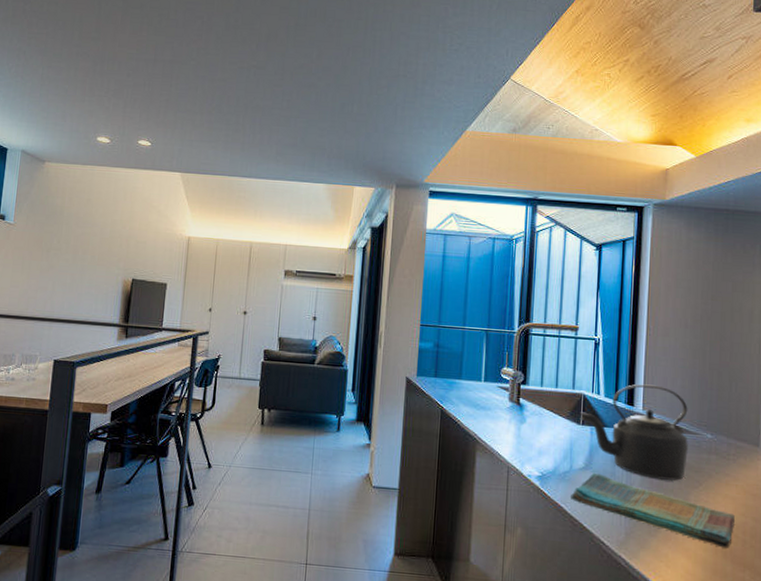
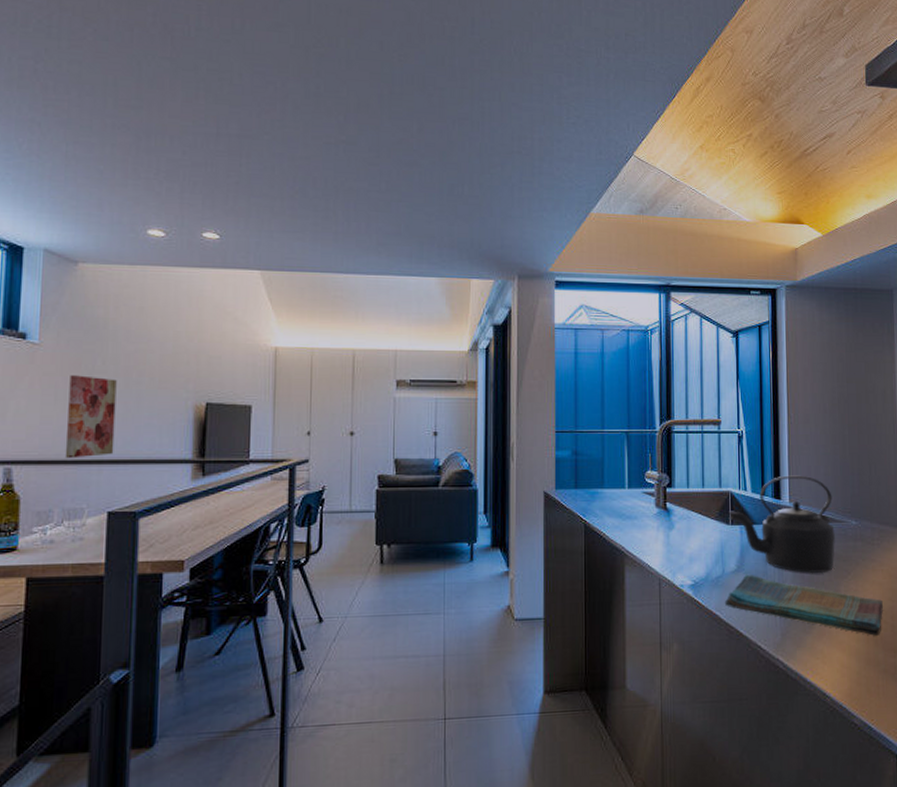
wall art: none [26,250,67,316] -> present [65,375,117,459]

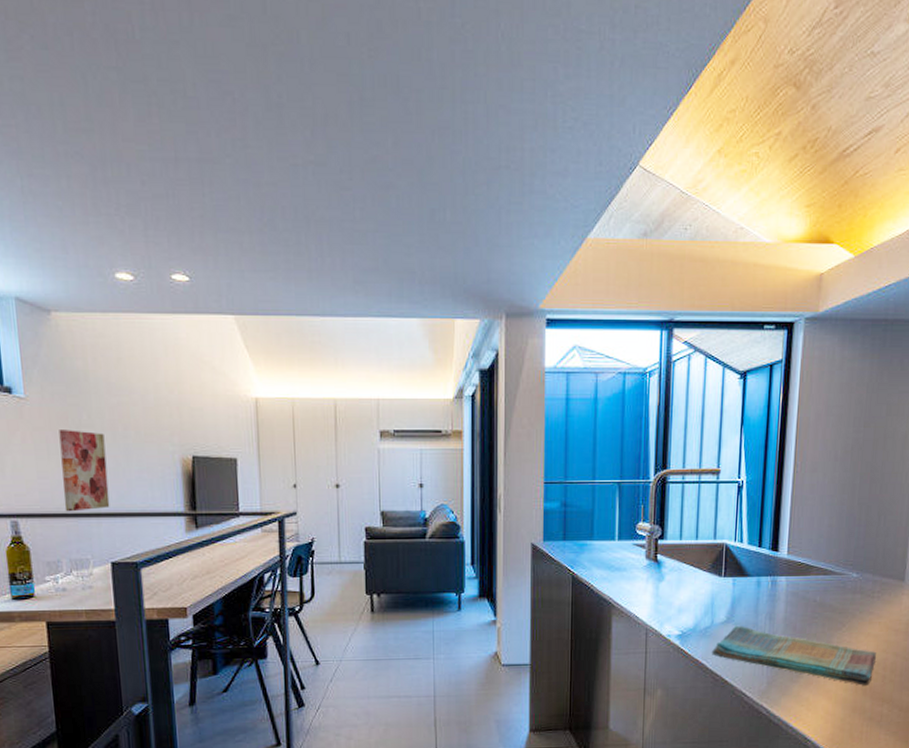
kettle: present [728,475,835,574] -> none [721,526,835,626]

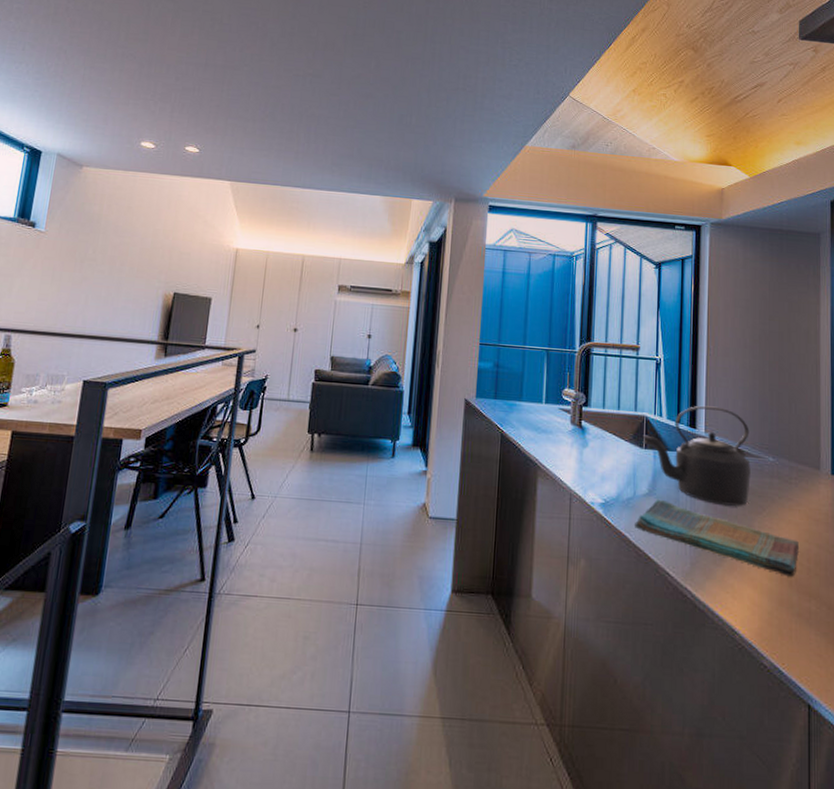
wall art: present [59,430,110,512] -> none [54,260,103,332]
kettle: none [721,526,835,626] -> present [642,405,751,507]

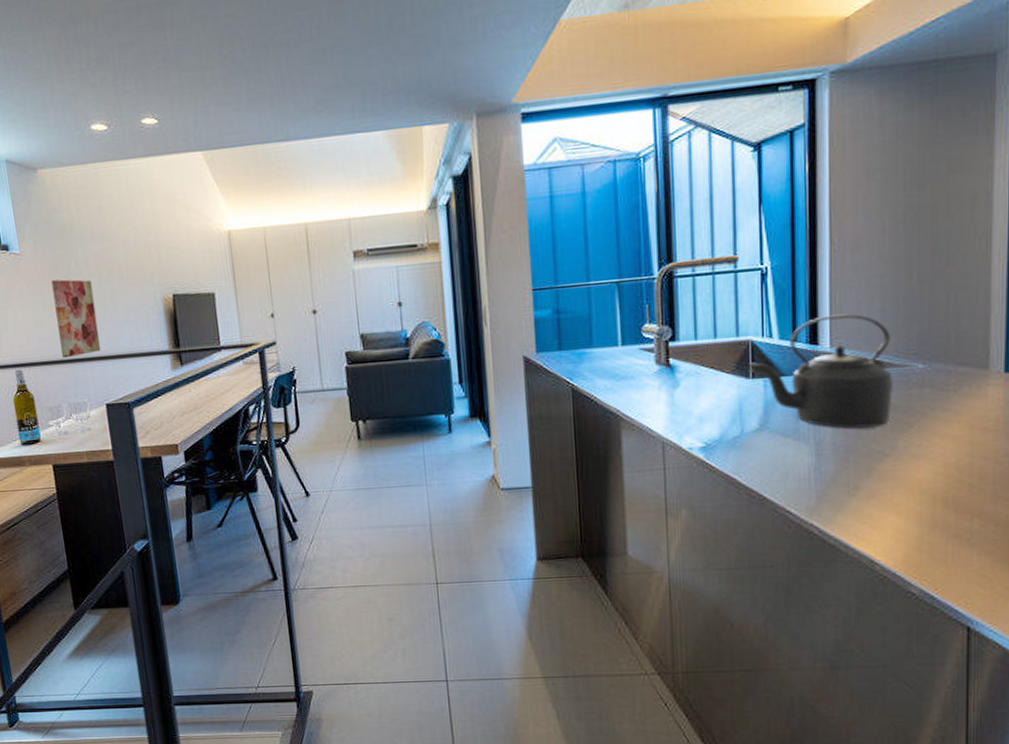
wall art: none [54,260,103,332] -> present [51,279,101,358]
dish towel: present [635,499,799,577] -> none [745,432,958,497]

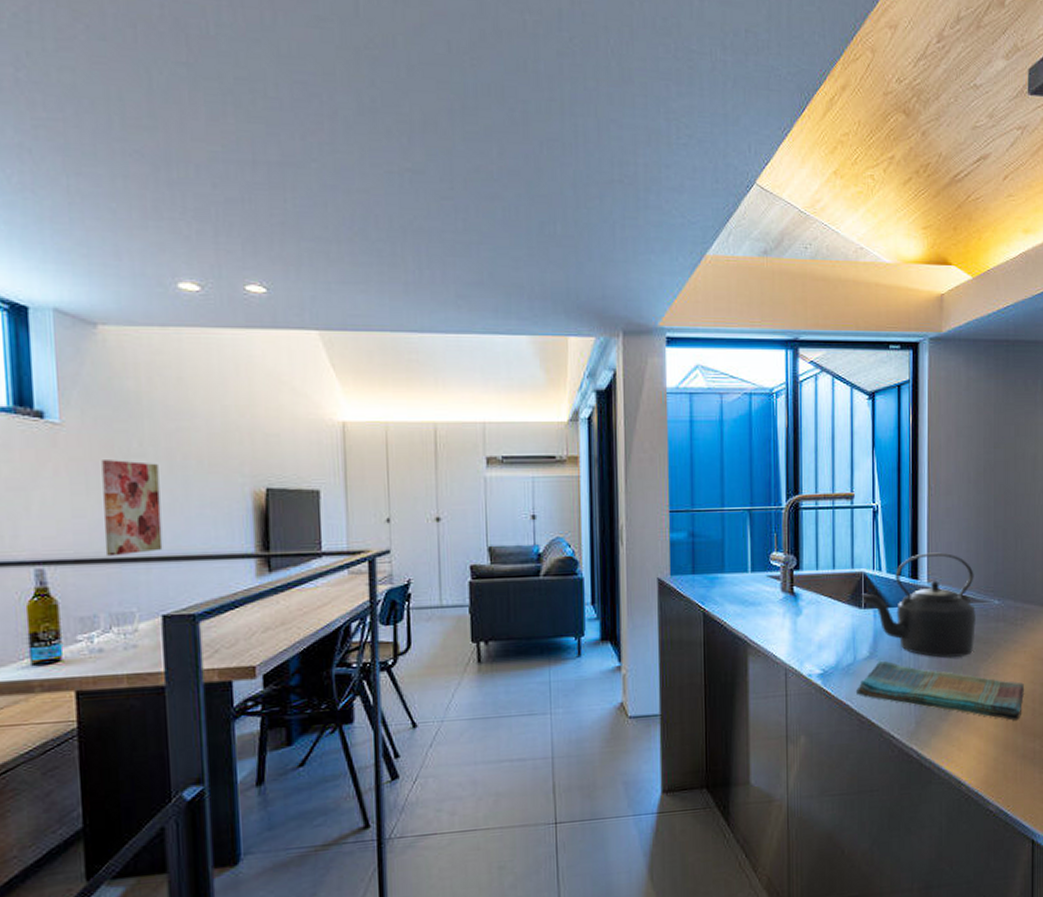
dish towel: none [745,432,958,497] -> present [856,660,1024,721]

